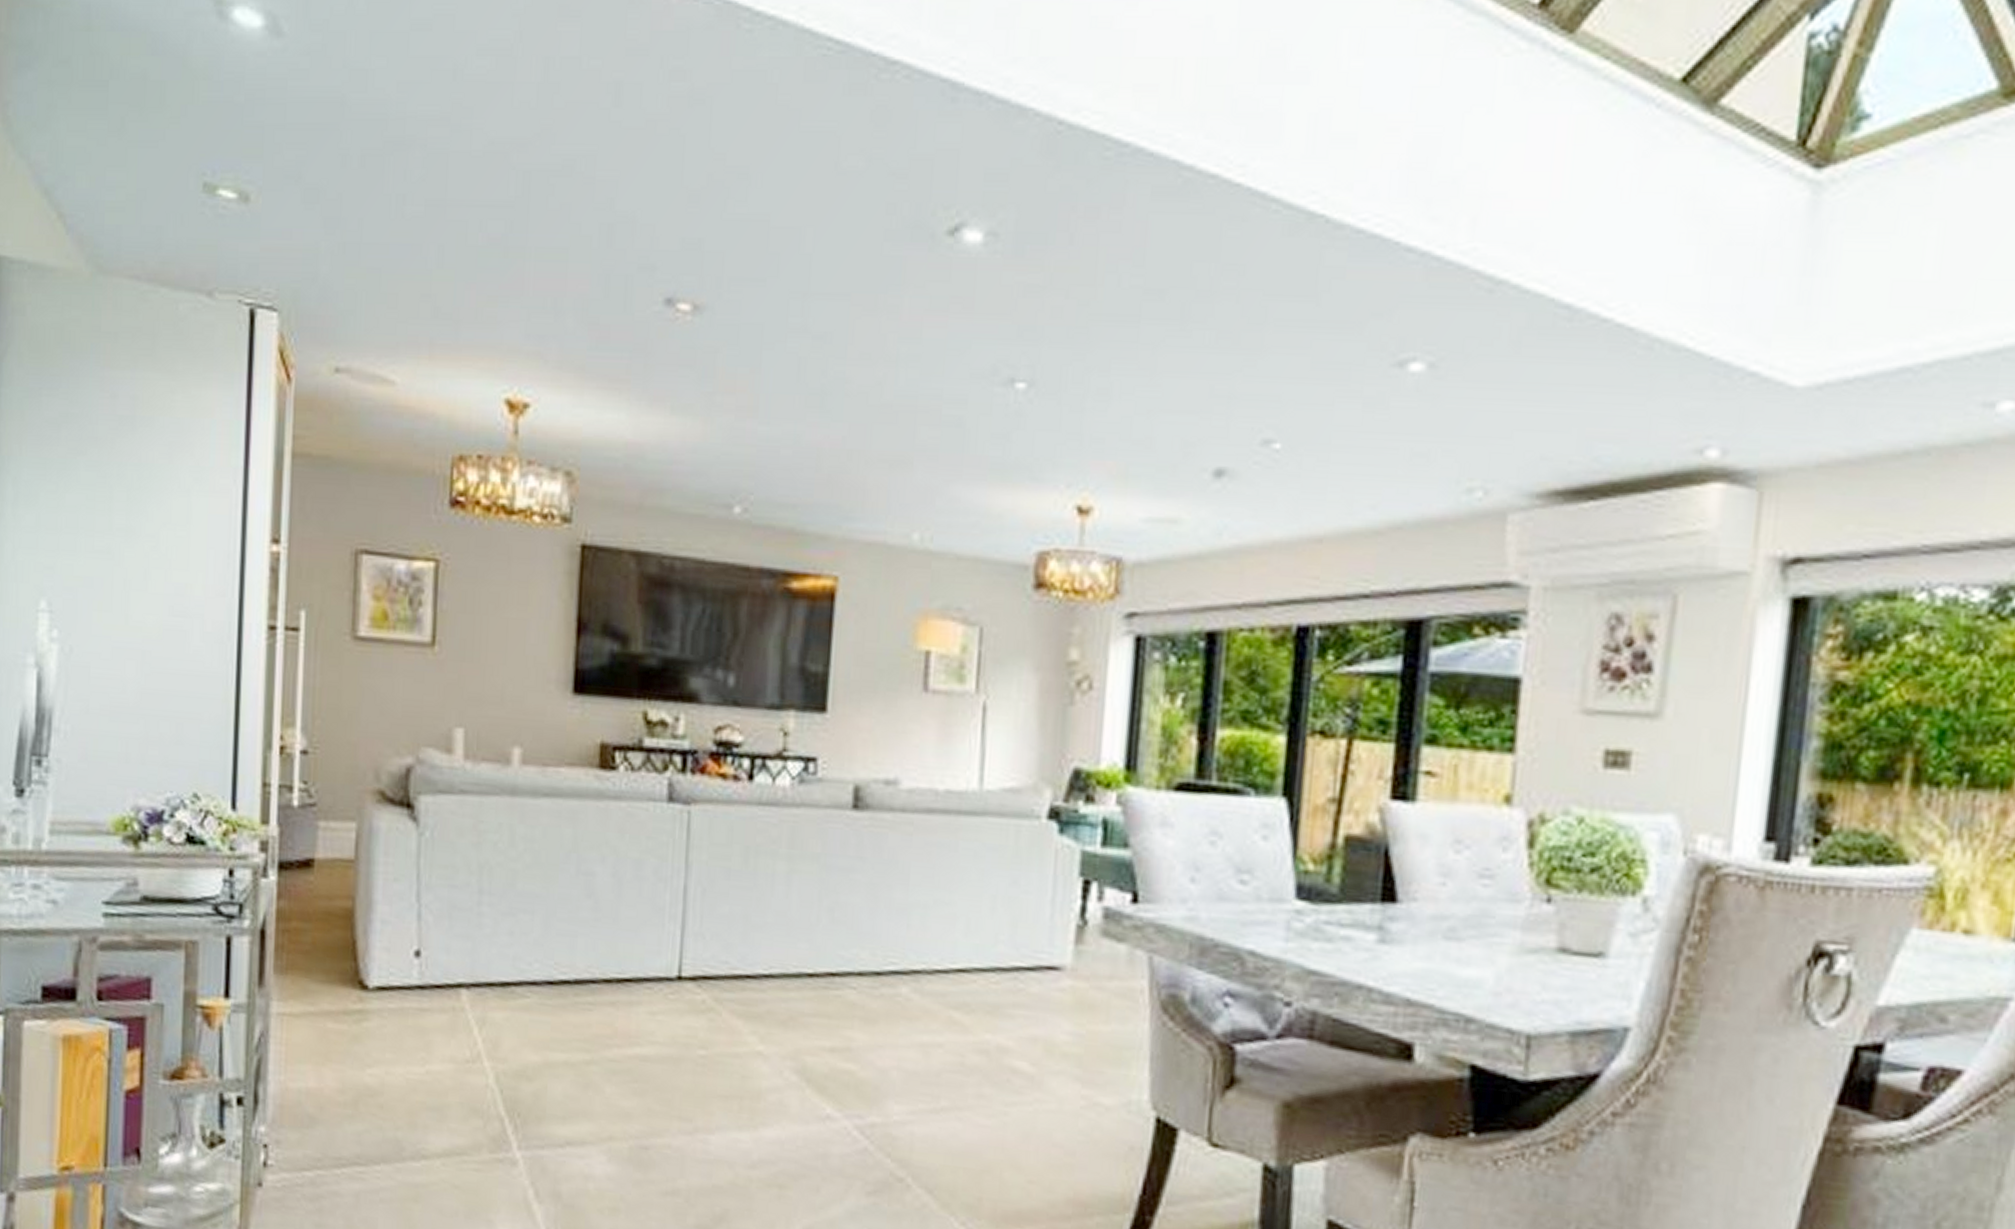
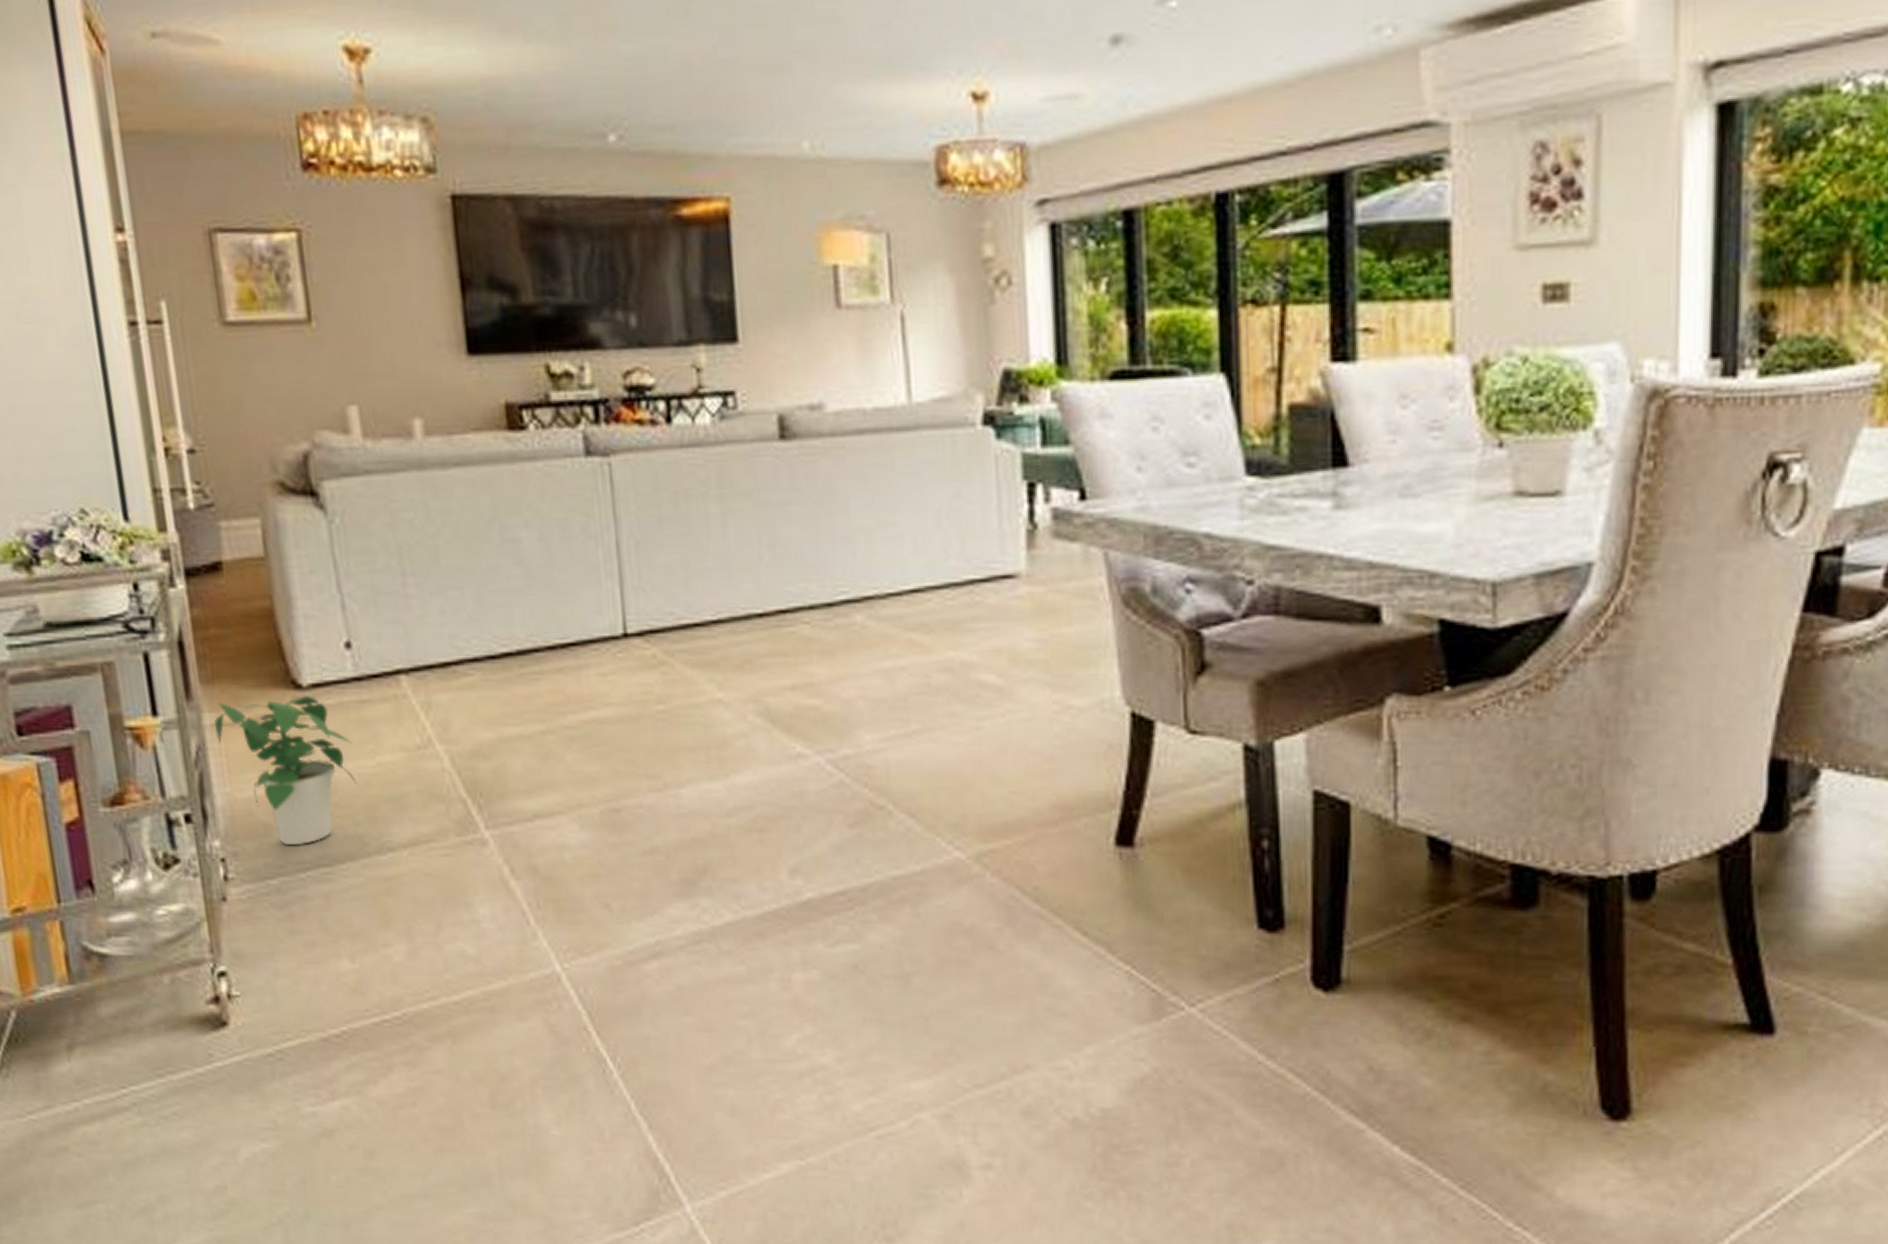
potted plant: none [280,993,406,1142] -> present [213,695,358,846]

